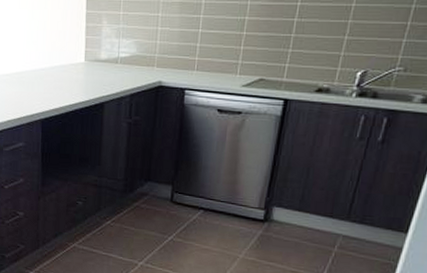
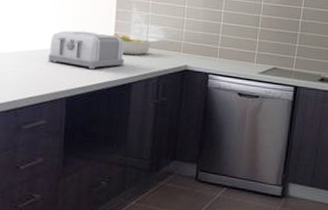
toaster: none [22,50,96,90] -> present [48,30,125,70]
fruit bowl: none [84,51,123,73] -> present [113,33,151,56]

